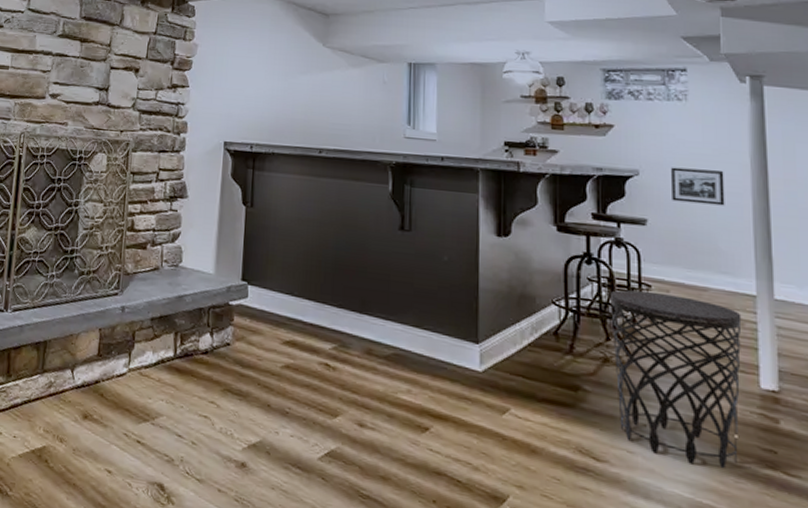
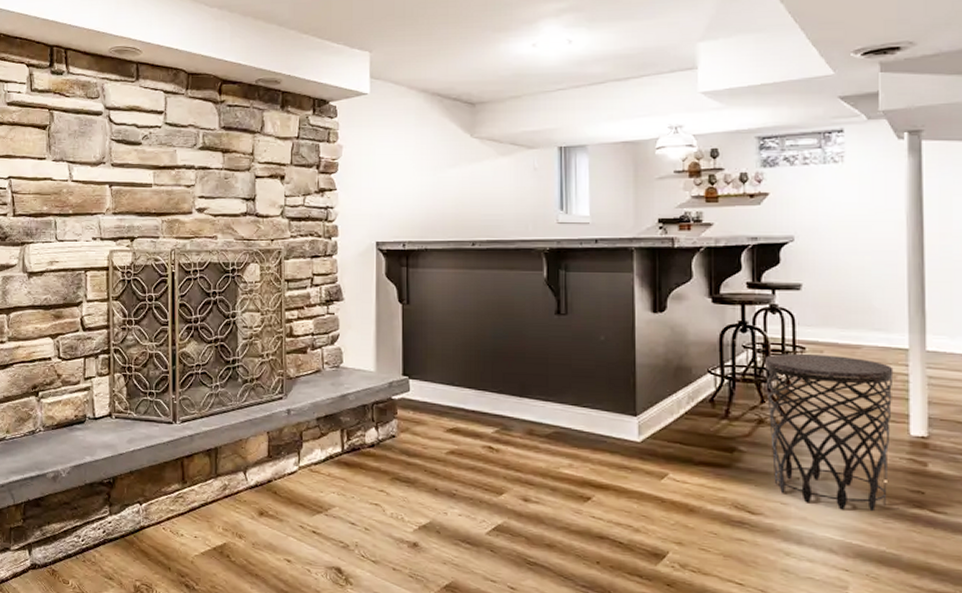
picture frame: present [671,167,725,206] -> none [827,230,880,265]

